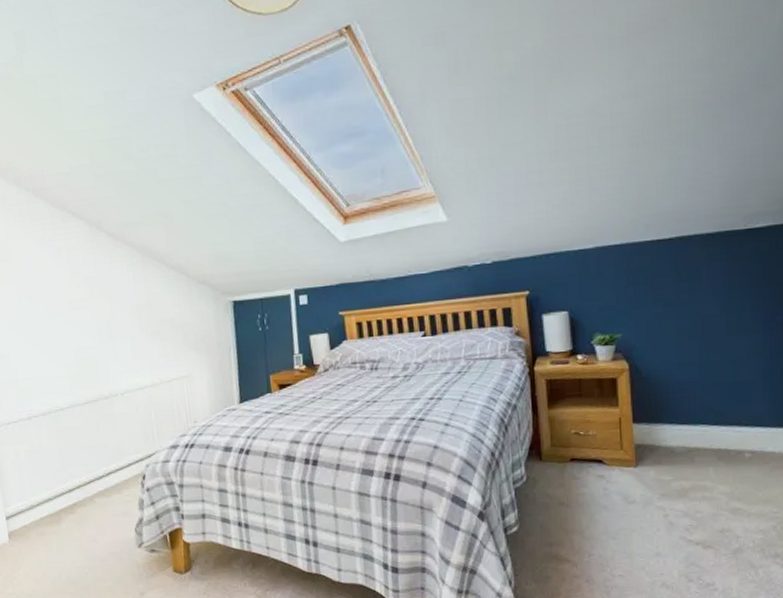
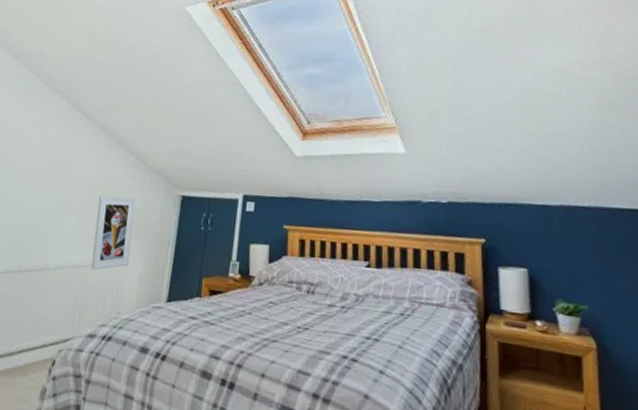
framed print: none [148,312,194,388] -> present [91,195,136,270]

